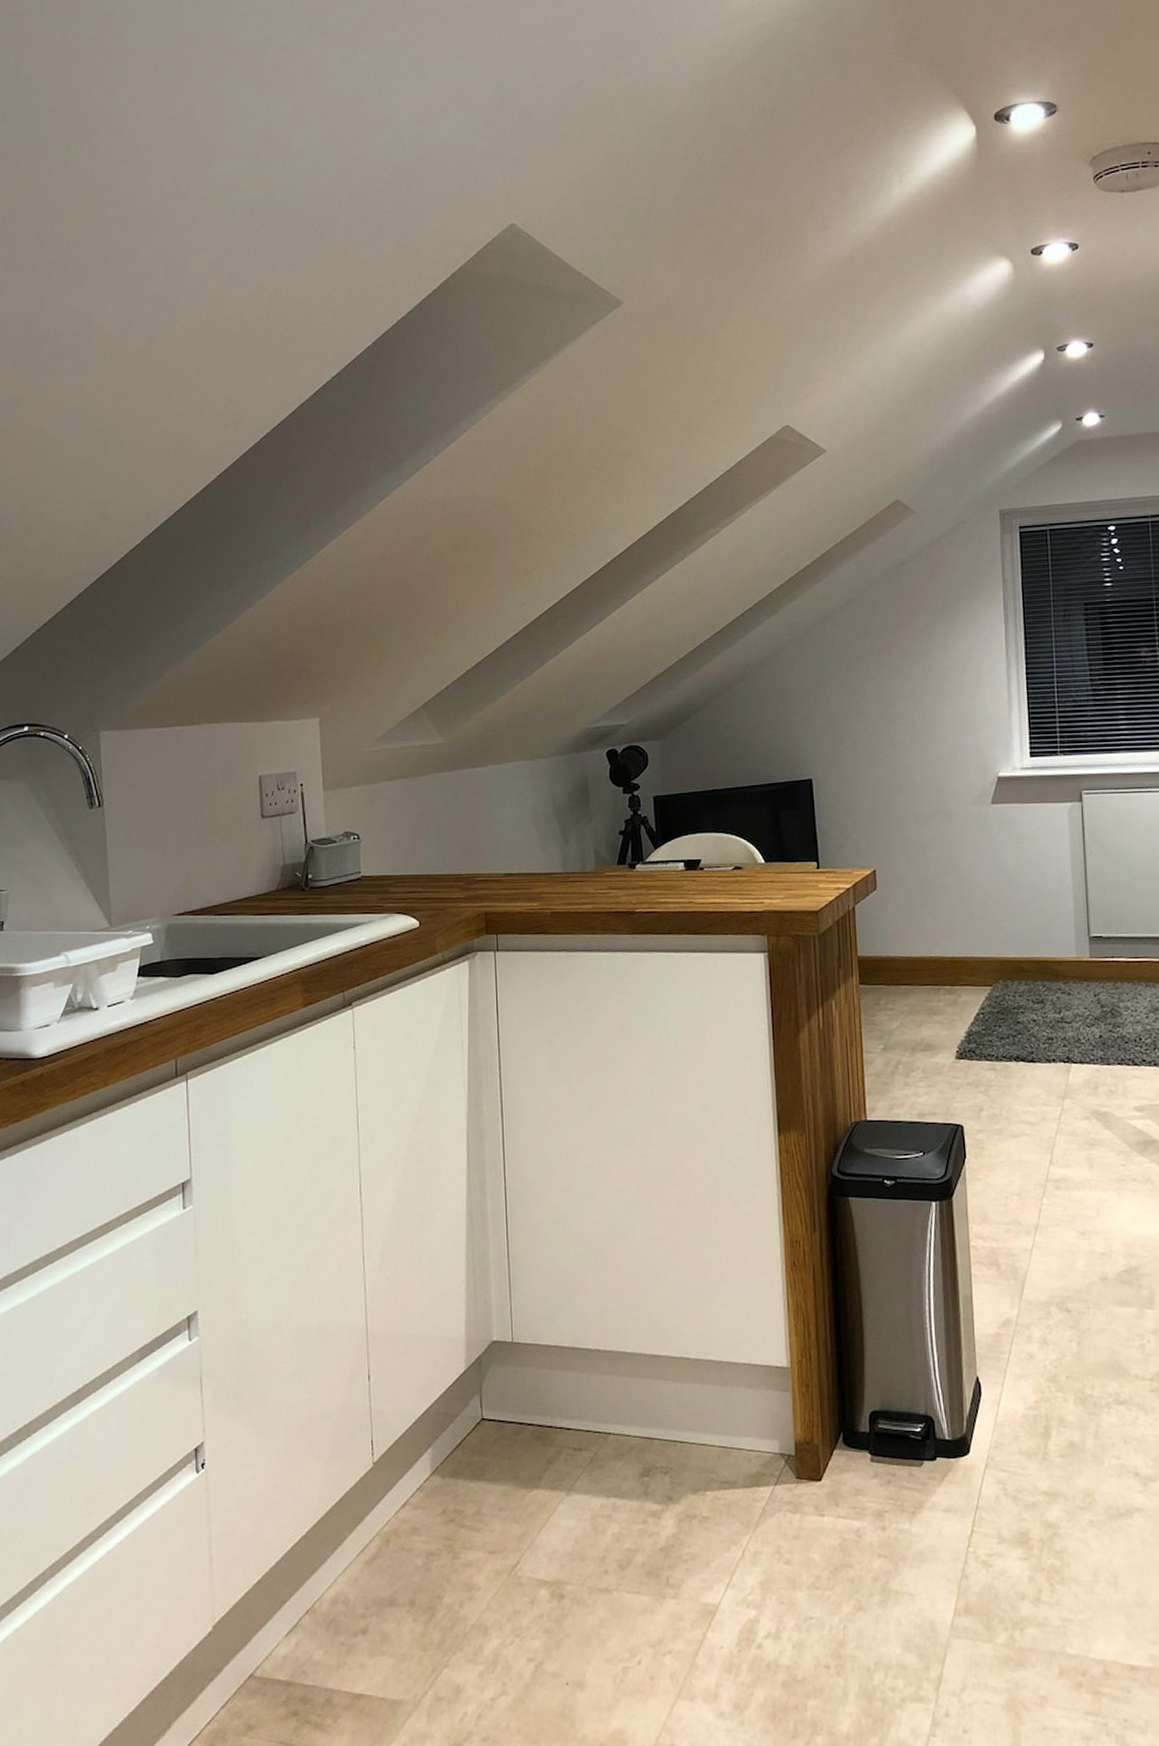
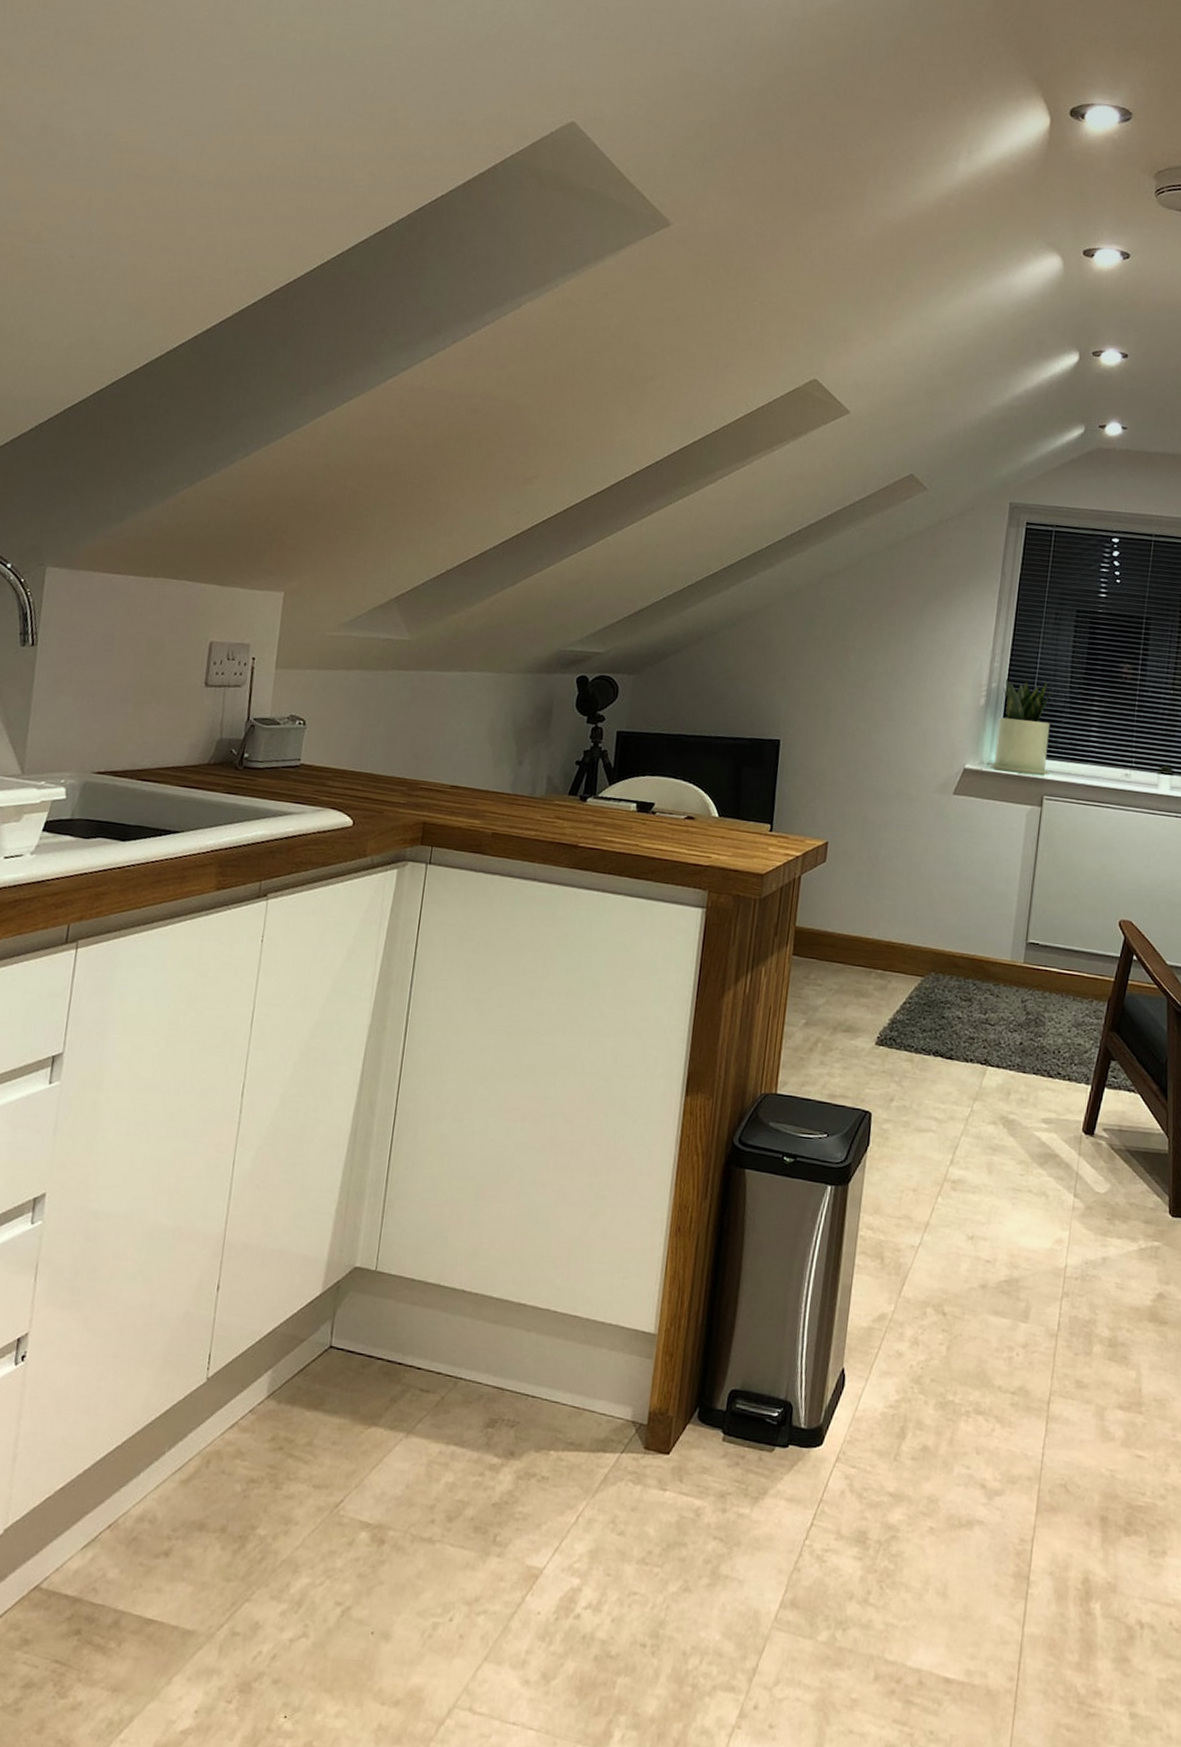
planter: none [1021,679,1085,774] -> present [988,679,1053,776]

